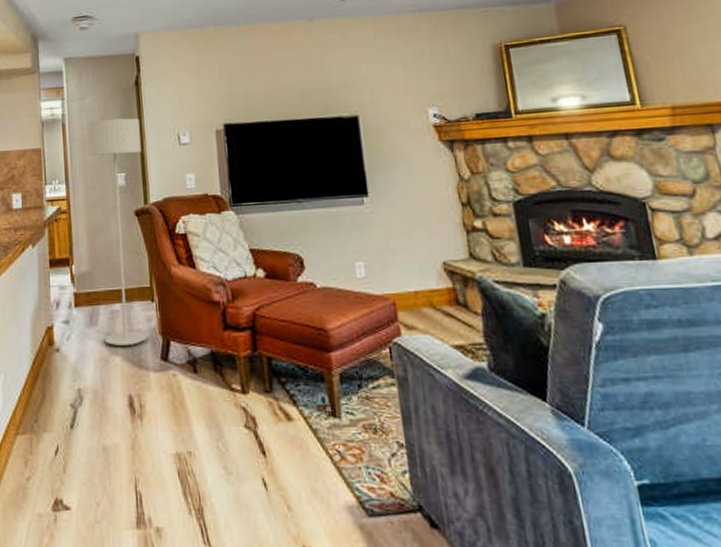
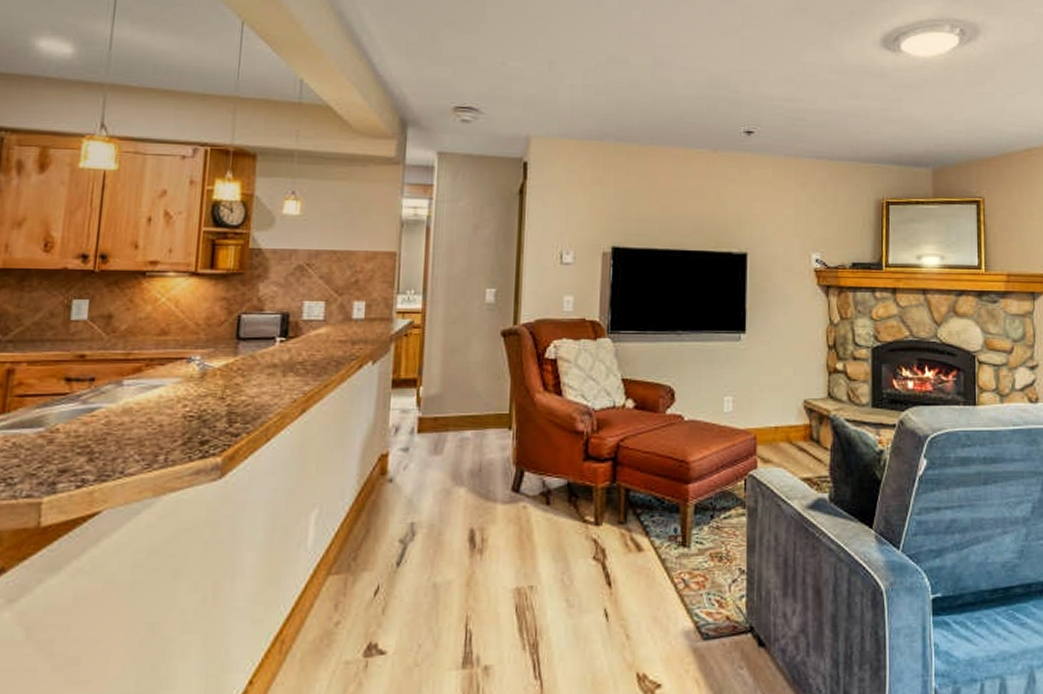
floor lamp: present [87,117,147,347] -> none [448,226,519,477]

